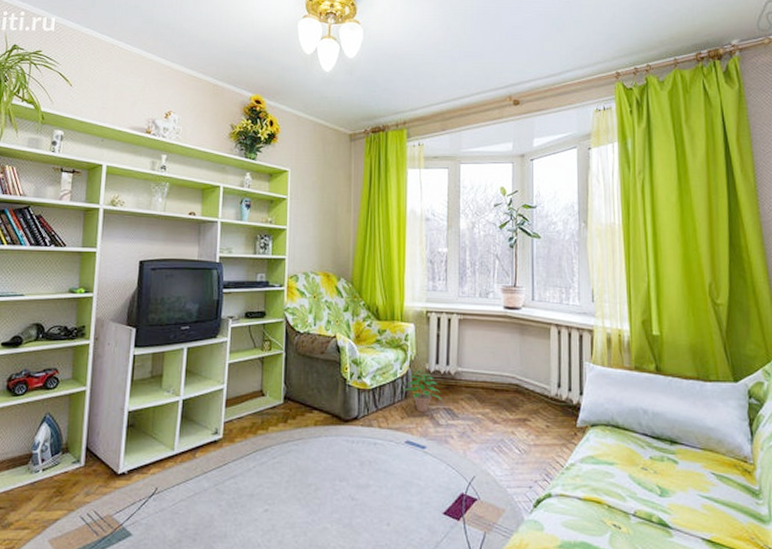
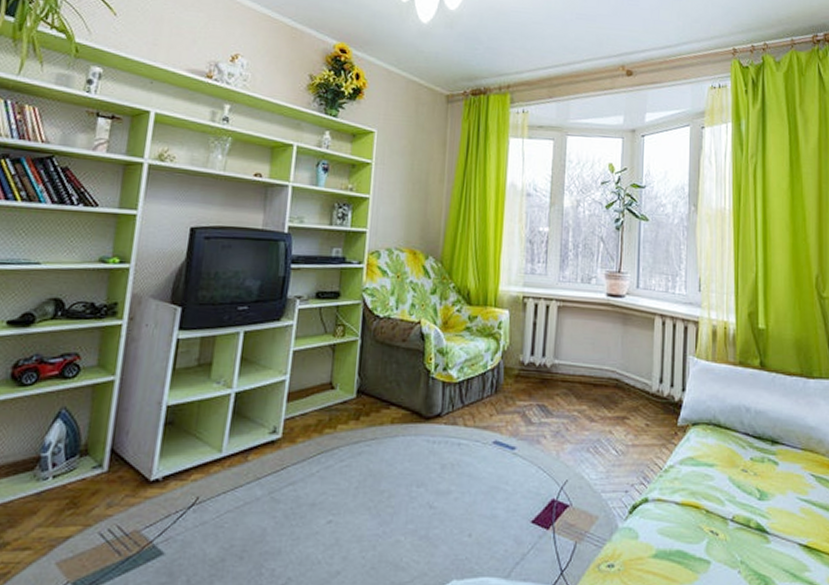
potted plant: present [401,368,442,413] -> none [491,360,536,409]

